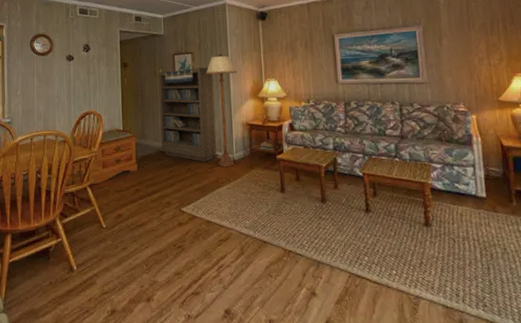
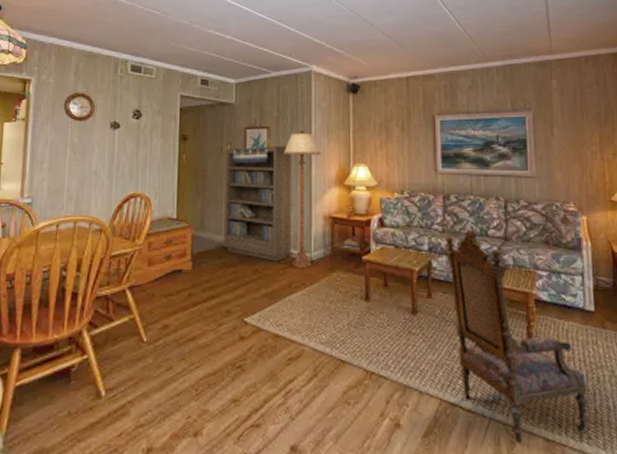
armchair: none [346,129,483,311] -> present [442,228,588,445]

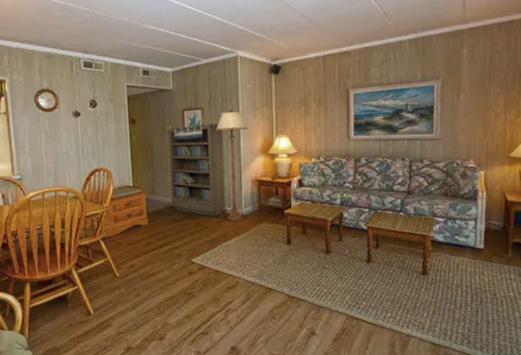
armchair: present [442,228,588,445] -> none [352,185,471,347]

